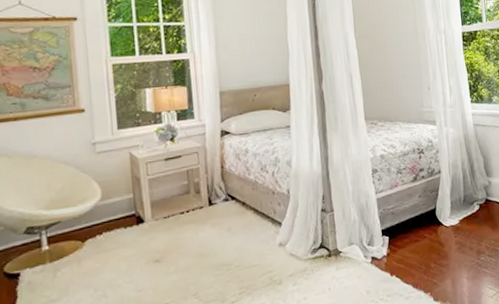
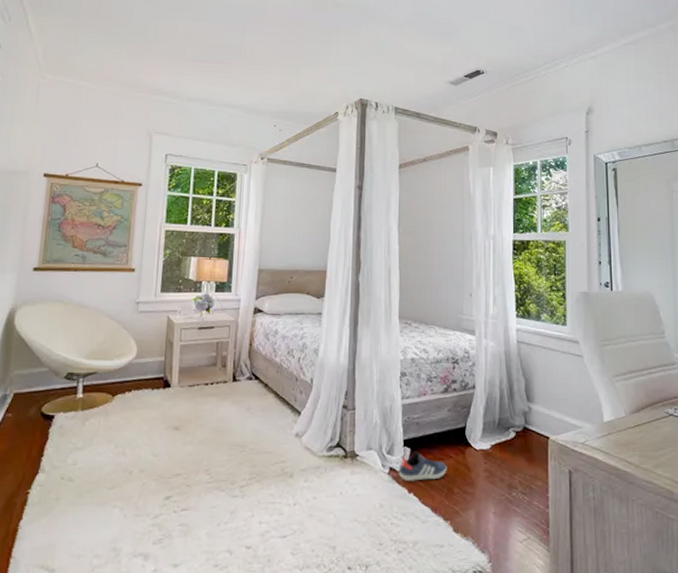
sneaker: none [380,238,423,266] -> present [398,451,447,481]

